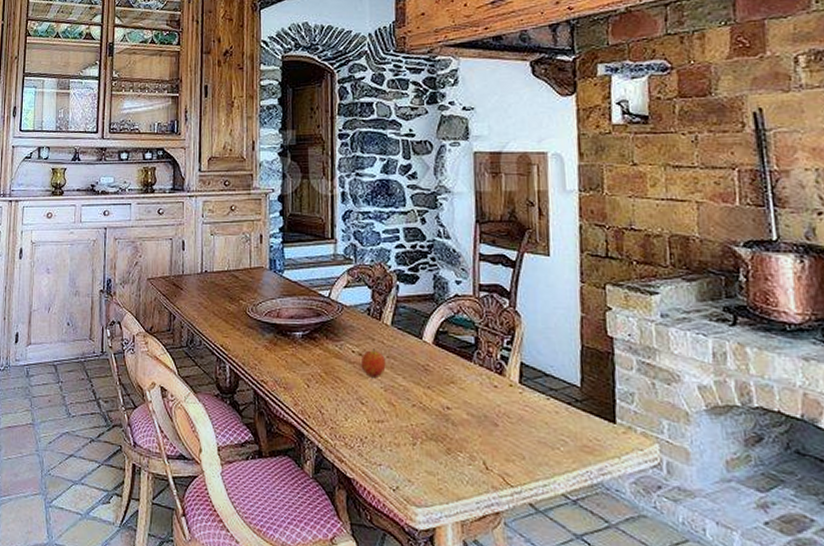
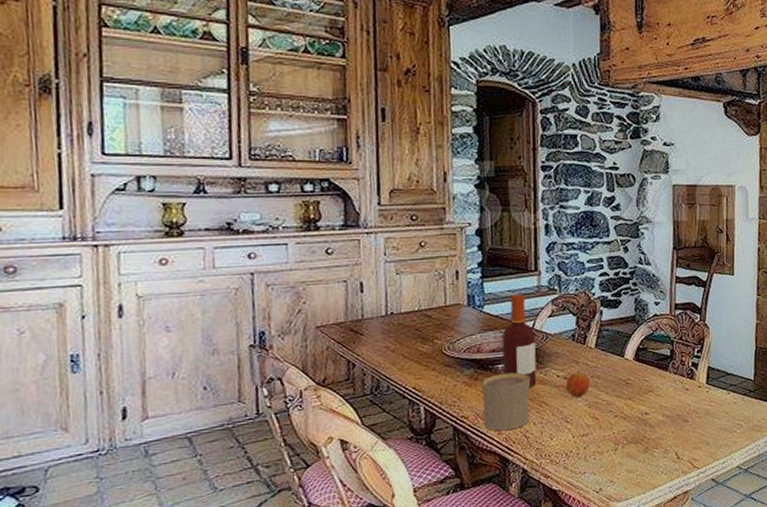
cup: none [279,341,326,403] -> present [481,372,531,431]
bottle: none [299,261,332,362] -> present [501,294,537,389]

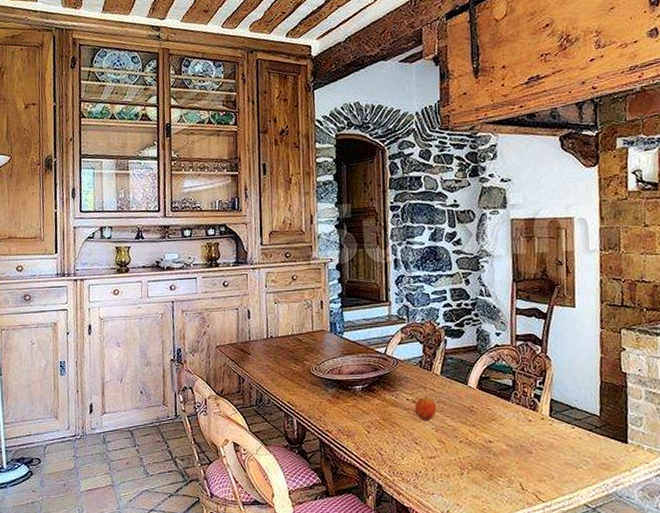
cup: present [481,372,531,431] -> none [342,394,384,447]
bottle: present [501,294,537,389] -> none [358,322,389,410]

